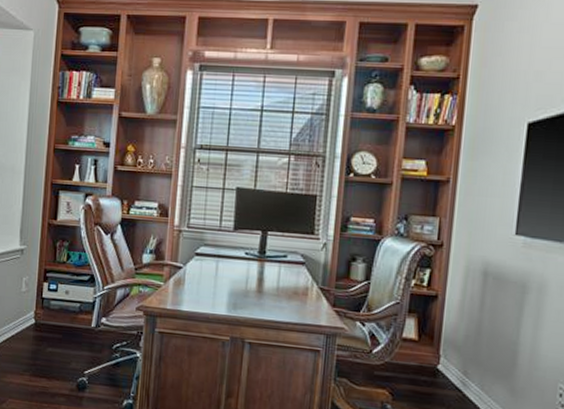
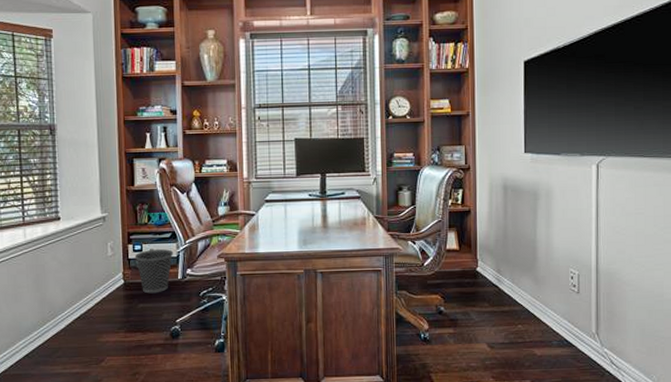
wastebasket: none [48,291,90,339] -> present [134,249,174,294]

